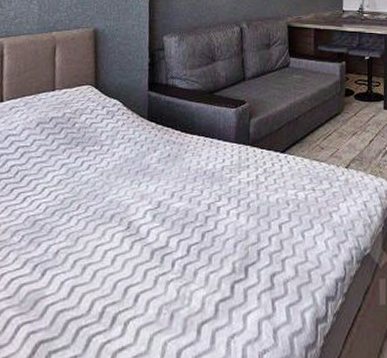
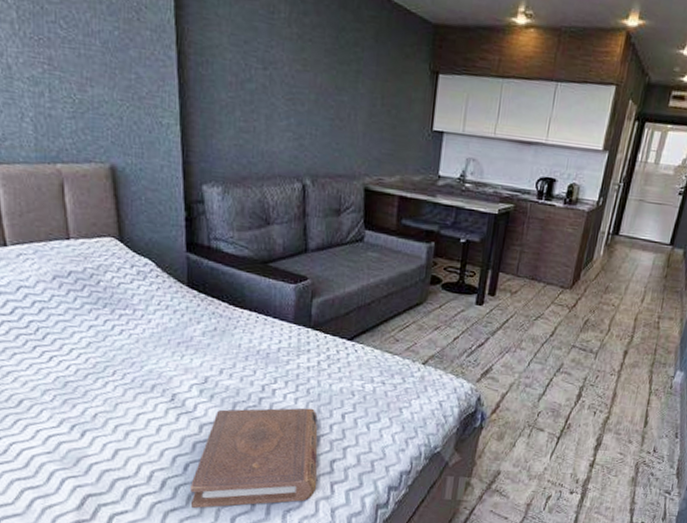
book: none [139,222,259,346] -> present [190,408,318,509]

